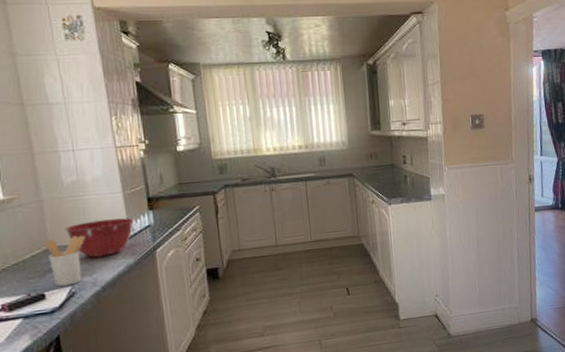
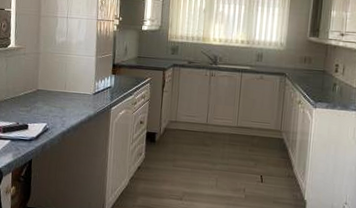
utensil holder: present [46,235,86,287] -> none [35,84,64,123]
mixing bowl: present [65,218,134,258] -> none [50,75,100,105]

